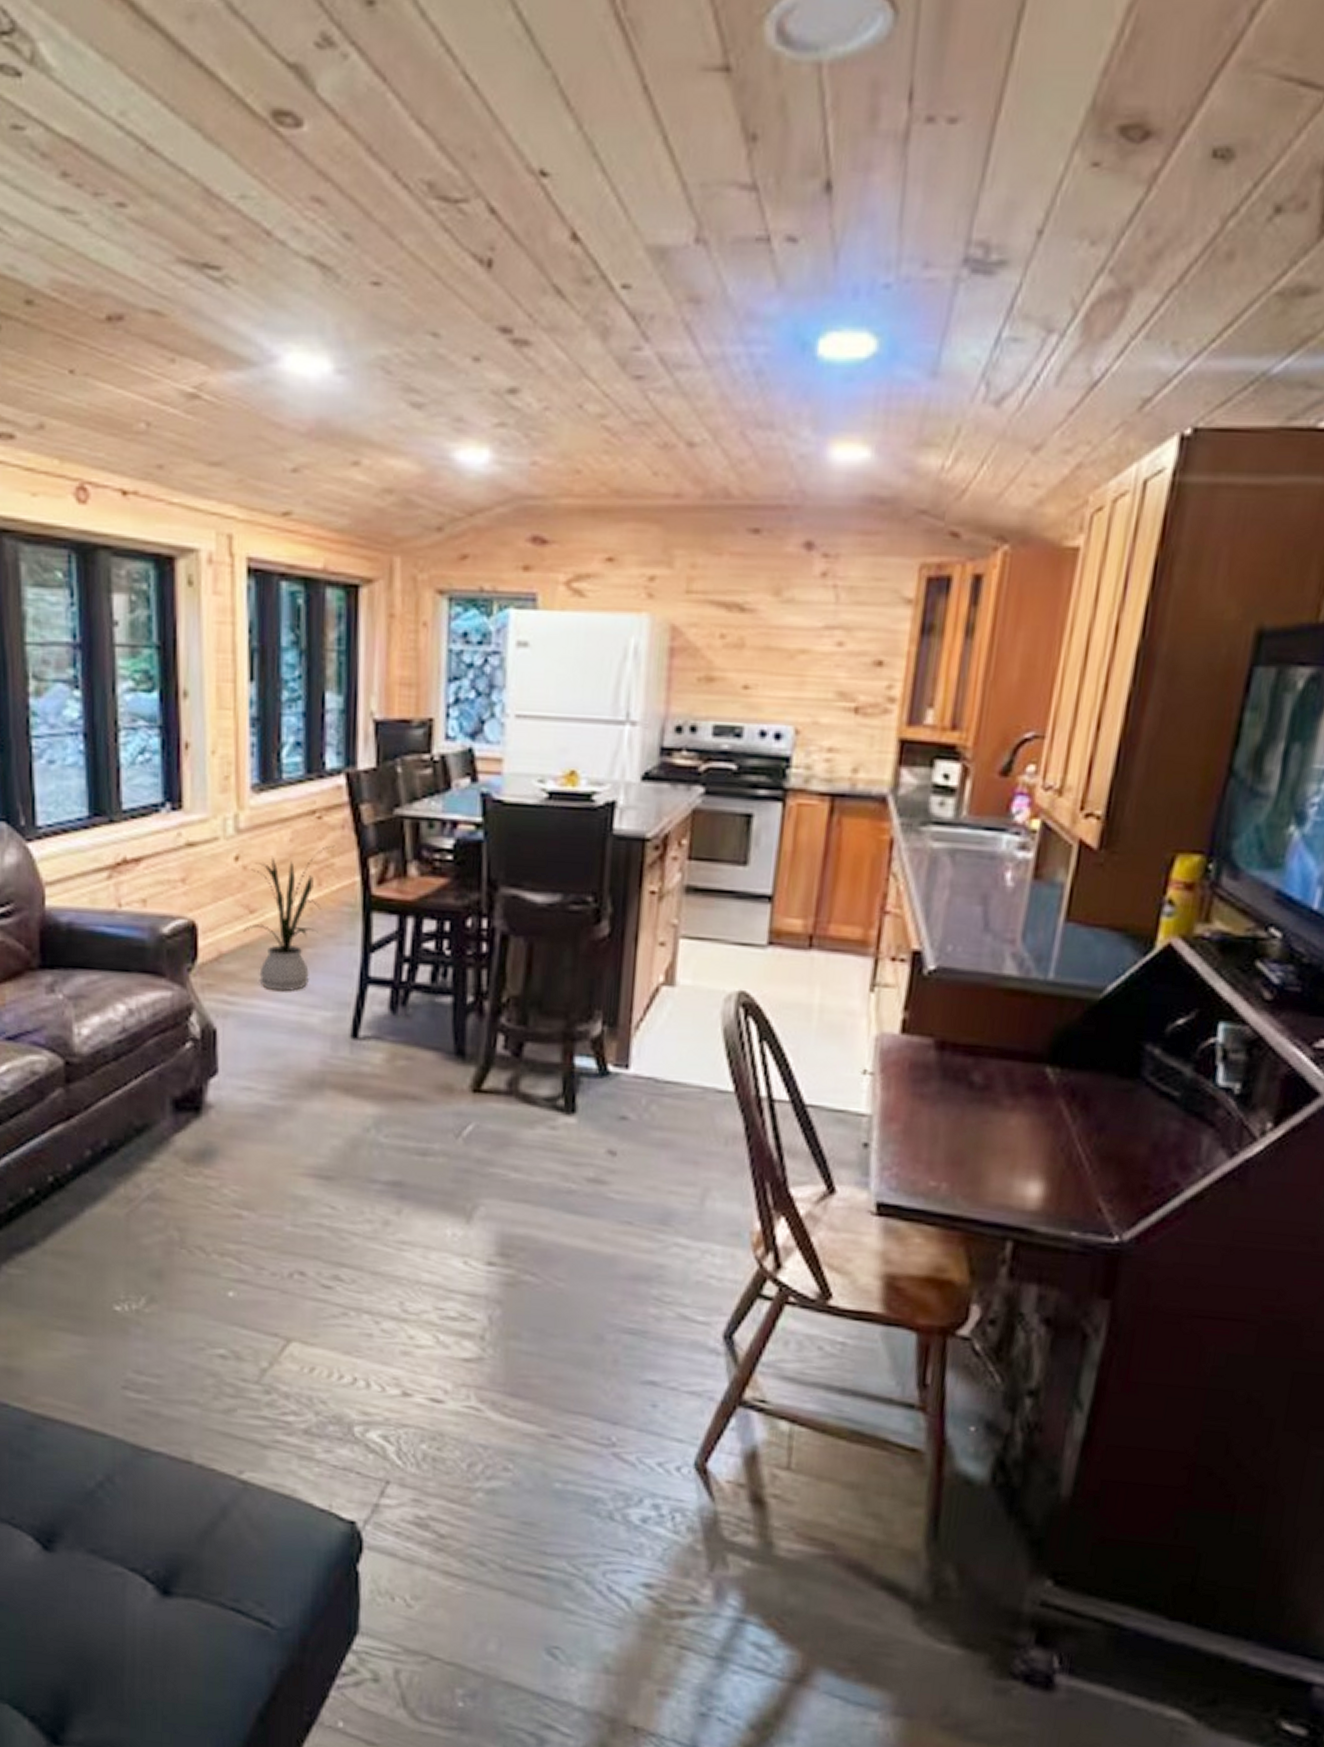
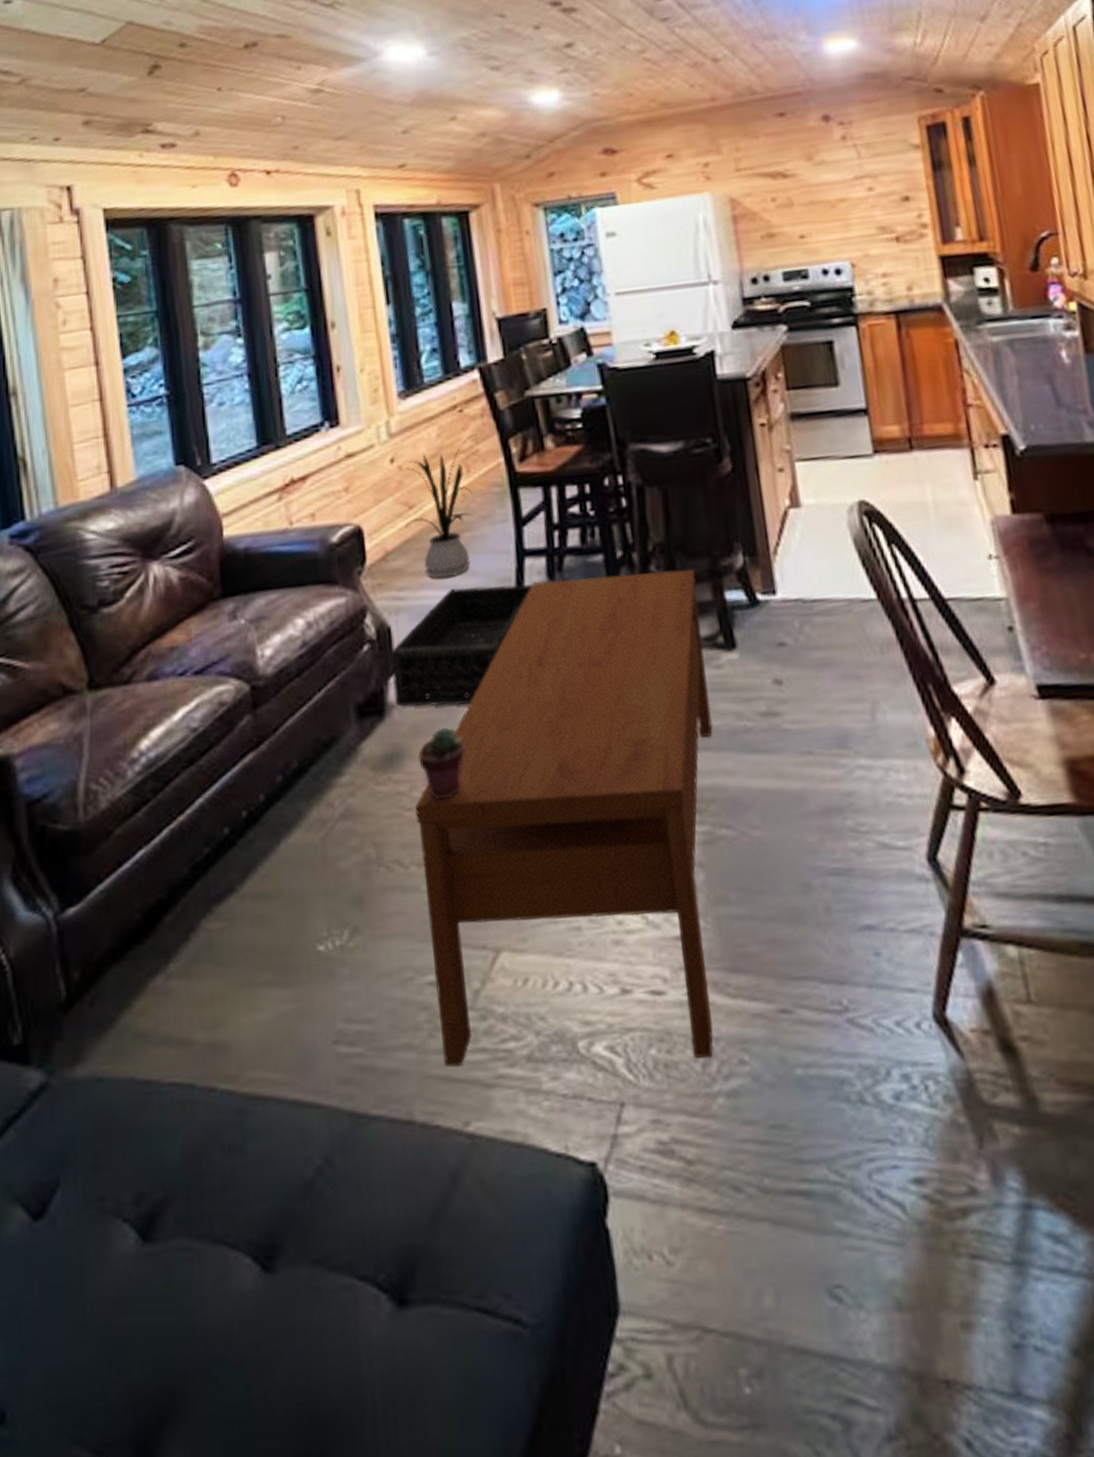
basket: none [212,1003,373,1119] -> present [391,583,533,707]
coffee table: none [223,1011,547,1461] -> present [415,569,713,1068]
potted succulent: none [232,1134,280,1201] -> present [418,727,466,800]

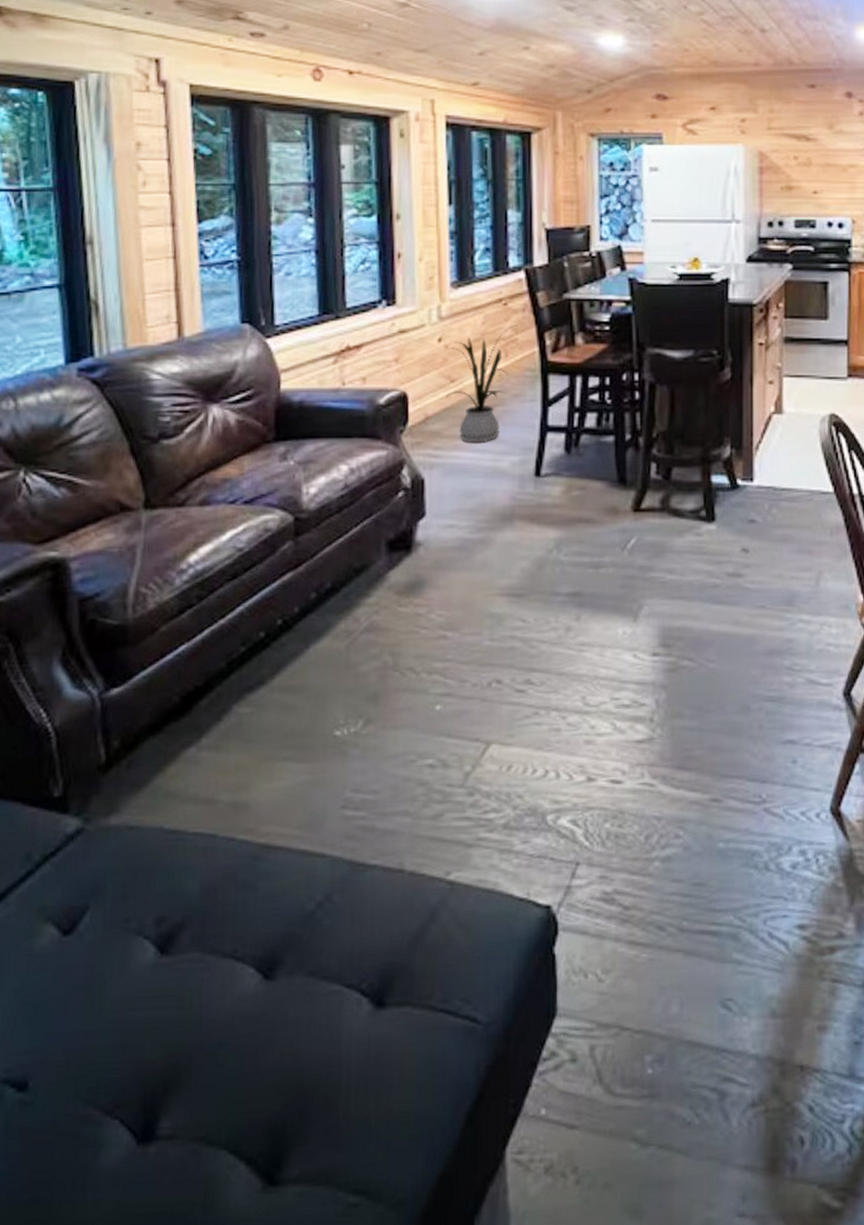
basket: present [391,583,533,707] -> none [421,452,552,548]
coffee table: present [415,569,713,1068] -> none [431,452,689,833]
potted succulent: present [418,727,466,800] -> none [438,564,479,622]

